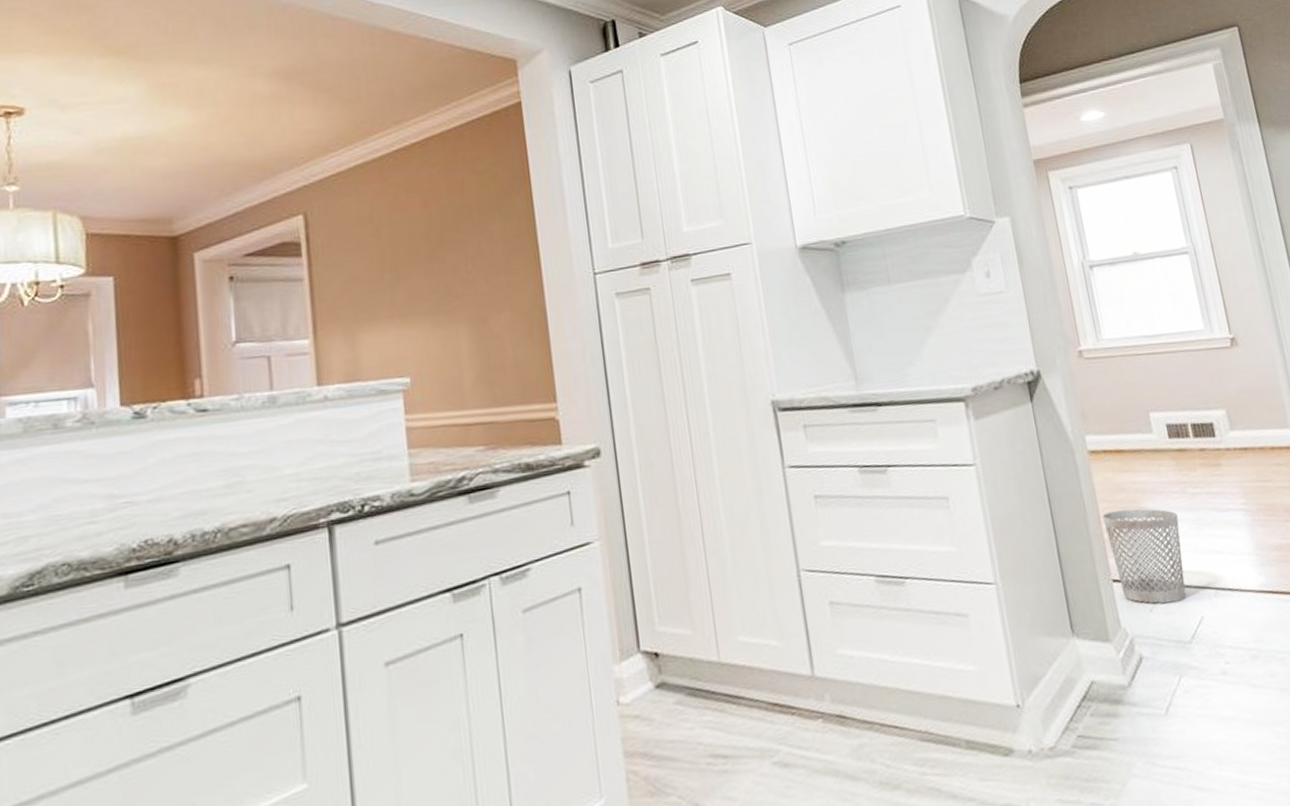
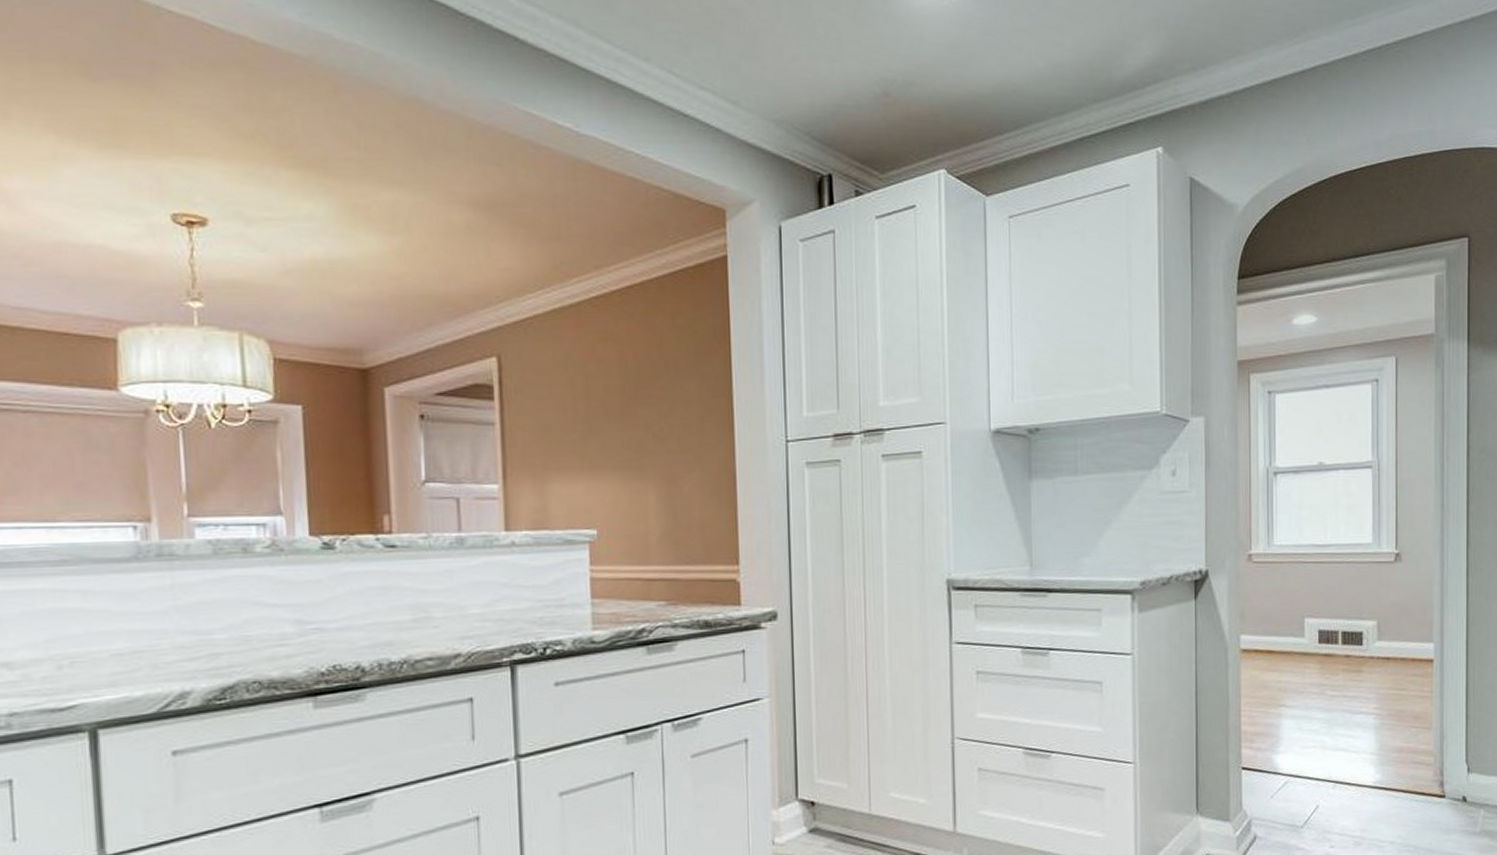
wastebasket: present [1102,508,1186,604] -> none [1243,705,1313,792]

